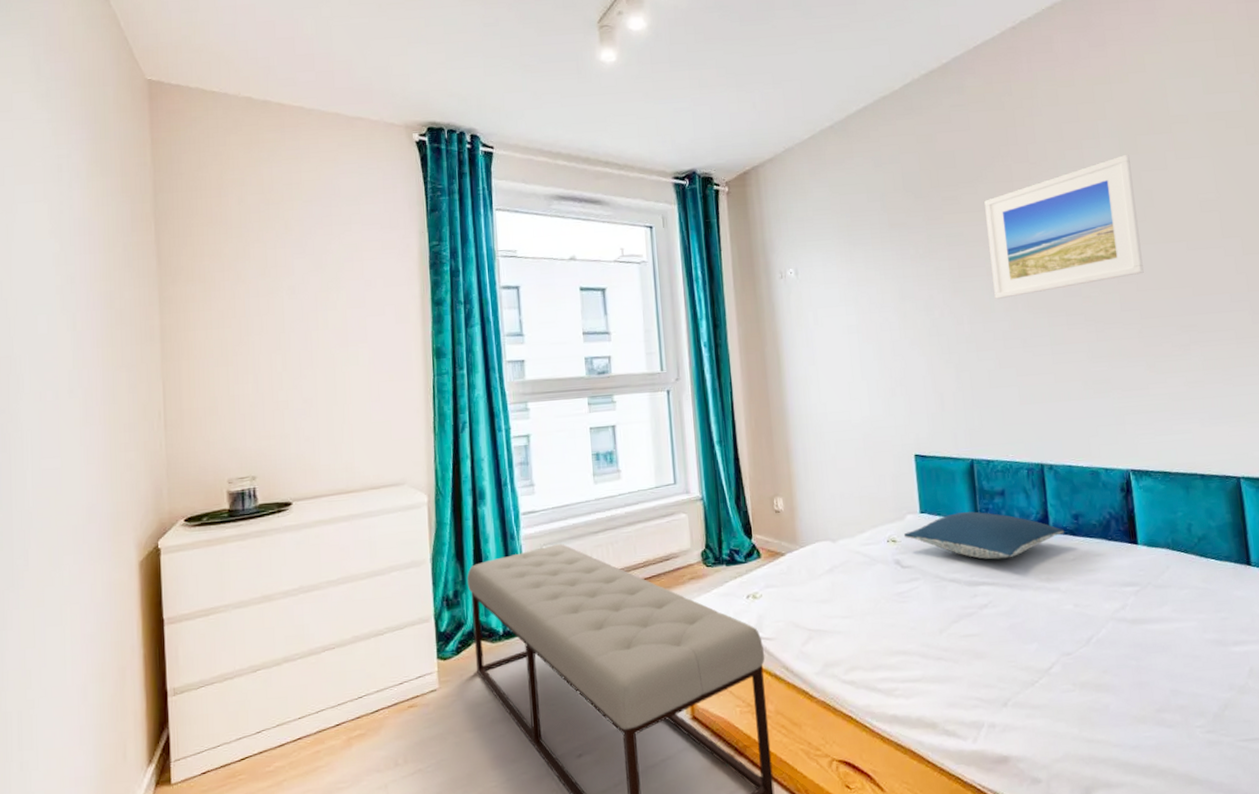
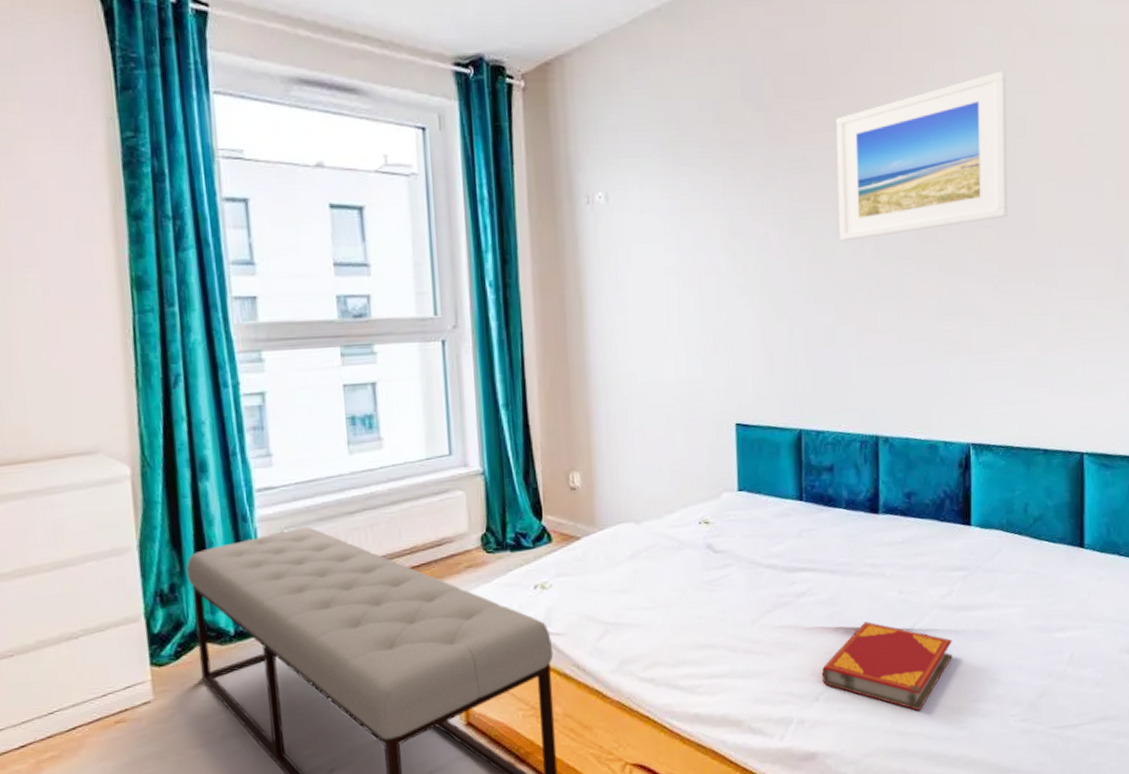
pillow: present [903,511,1065,560] -> none [718,489,895,543]
hardback book: none [1007,632,1132,719] -> present [821,621,952,711]

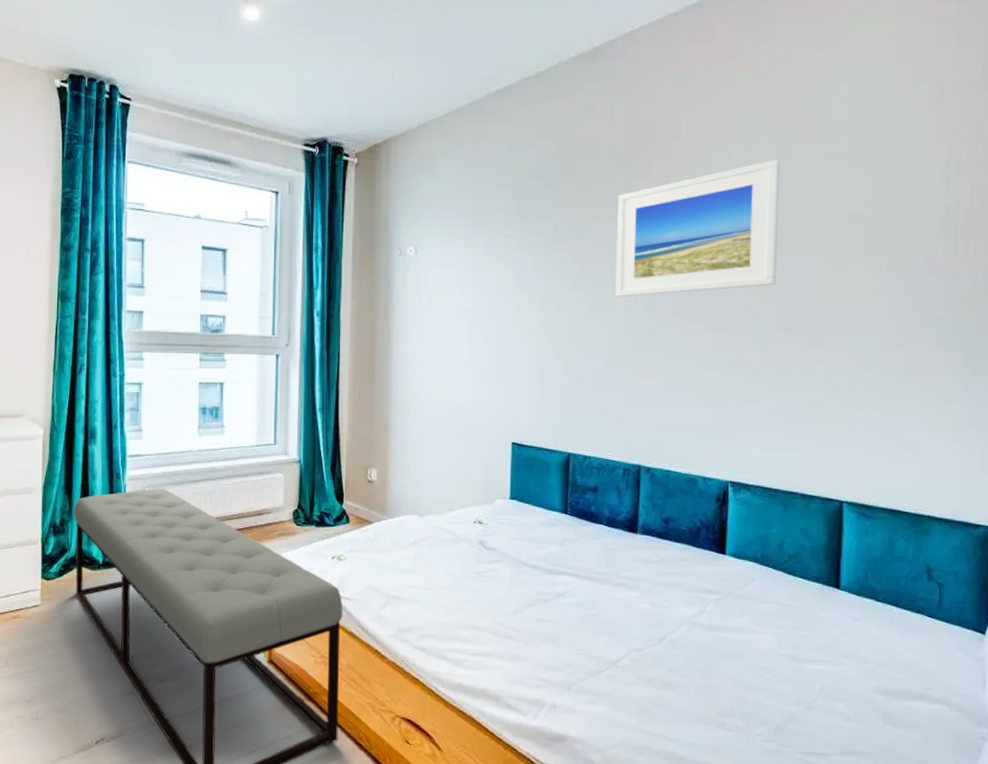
hardback book: present [821,621,952,711] -> none [574,627,701,715]

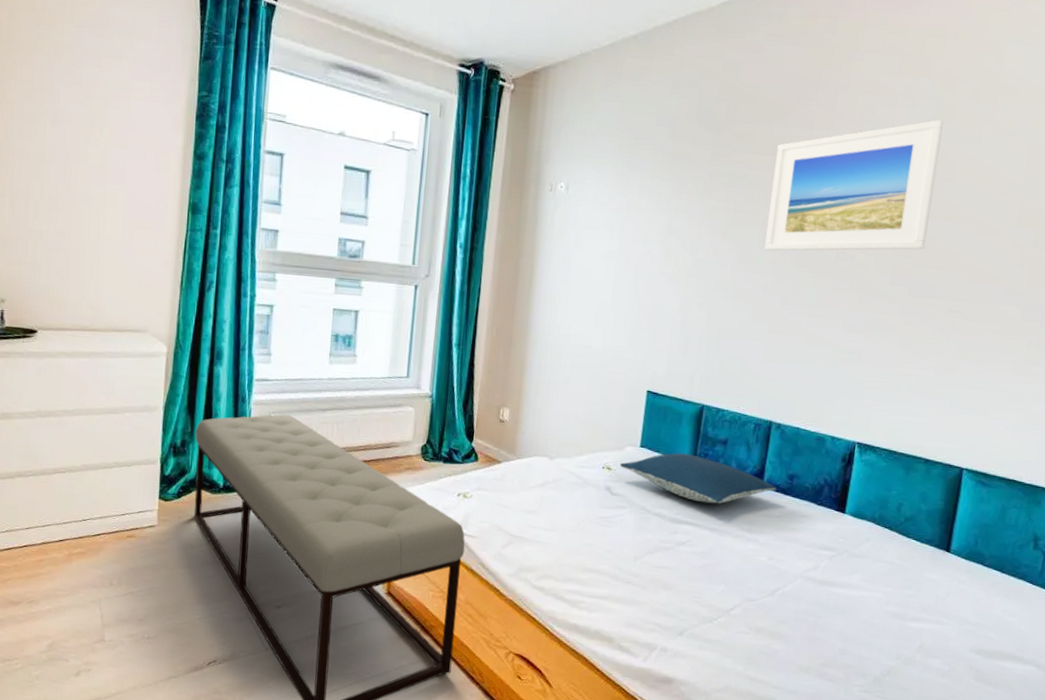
pillow: none [491,503,653,552] -> present [619,453,777,504]

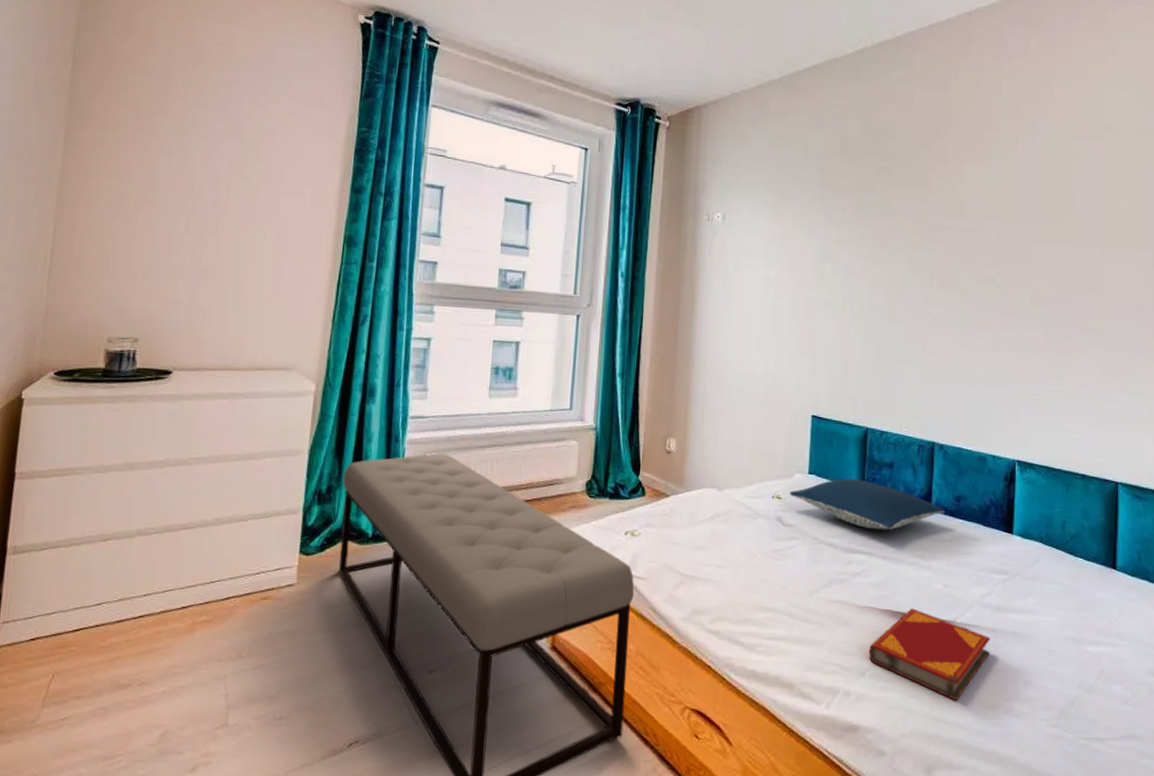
hardback book: none [688,577,811,663] -> present [868,608,990,701]
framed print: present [764,120,944,251] -> none [913,154,1060,275]

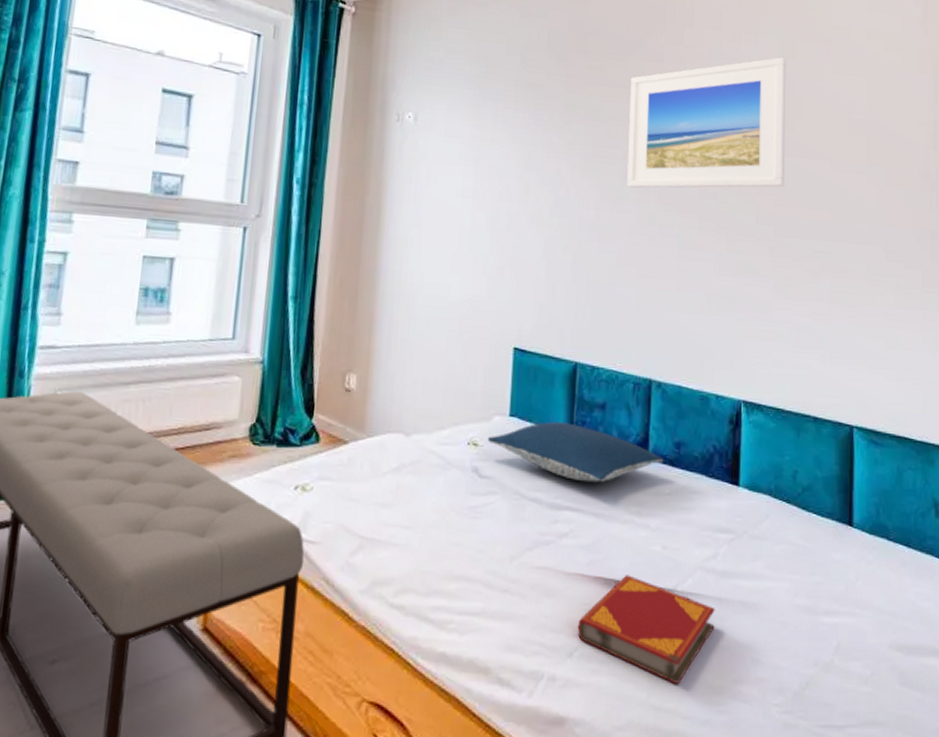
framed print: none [913,154,1060,275] -> present [627,57,786,188]

